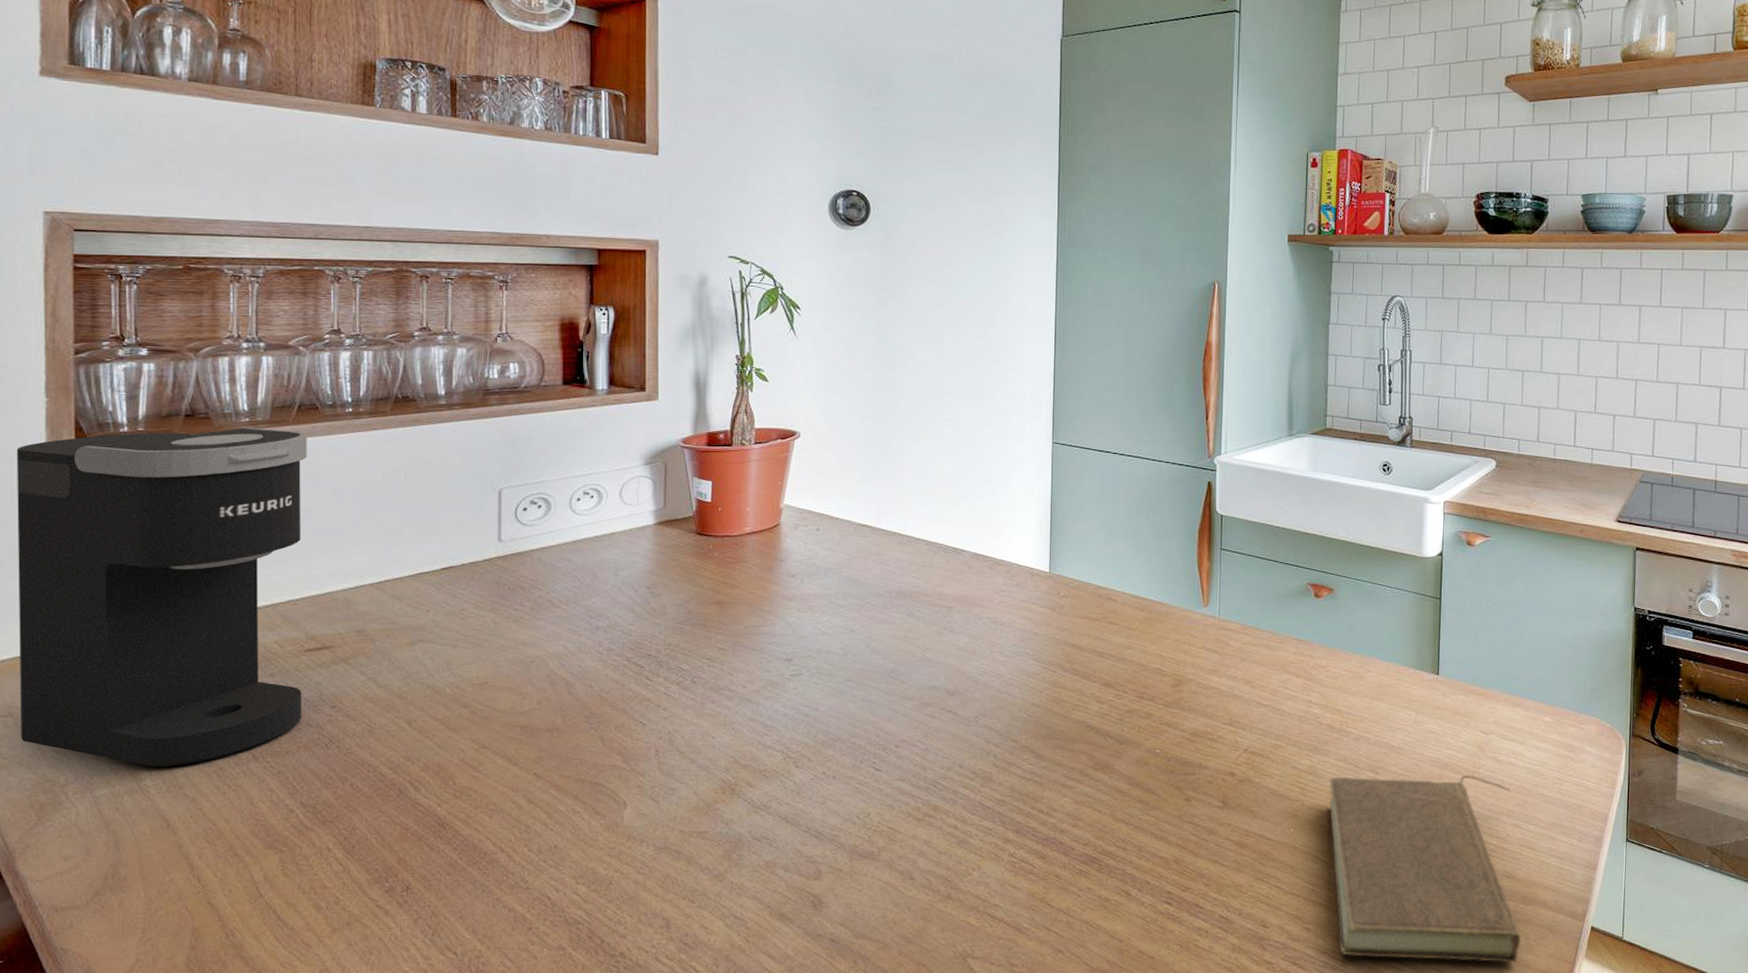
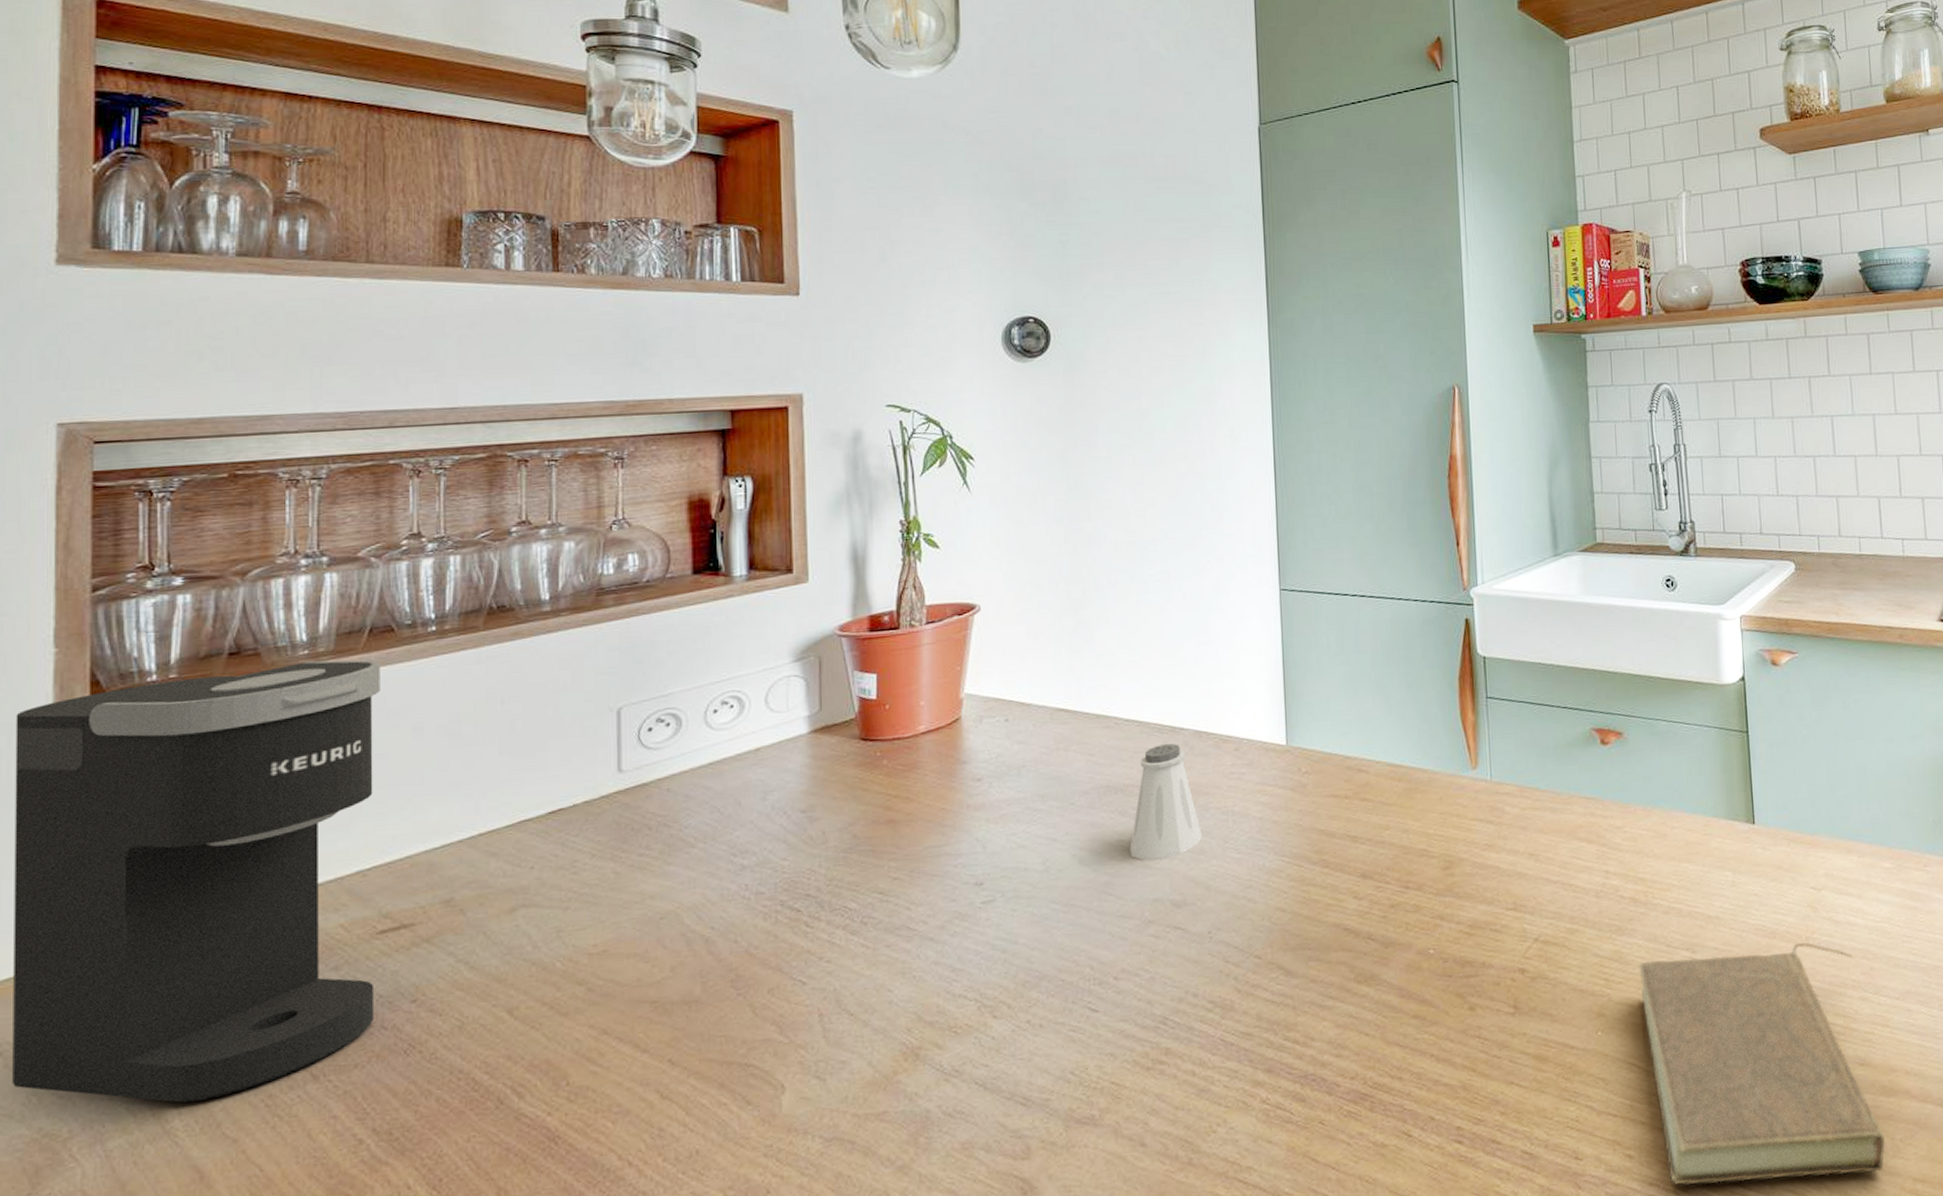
saltshaker: none [914,562,974,656] -> present [1129,744,1202,861]

